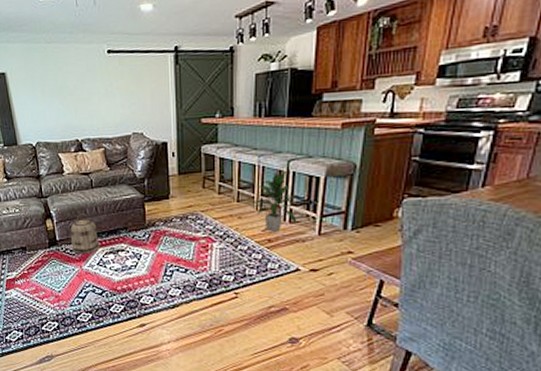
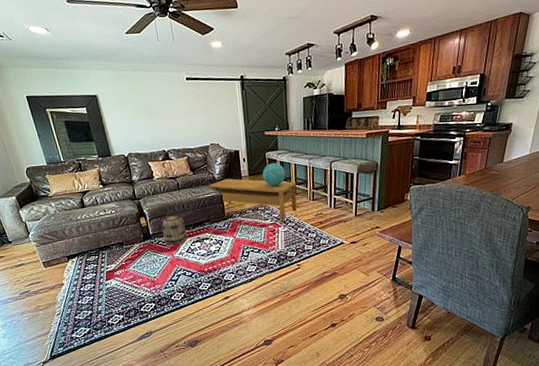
coffee table: none [127,177,239,235] -> present [208,178,297,221]
decorative globe: none [196,159,225,190] -> present [262,163,285,187]
indoor plant: present [252,170,297,233] -> none [306,169,340,217]

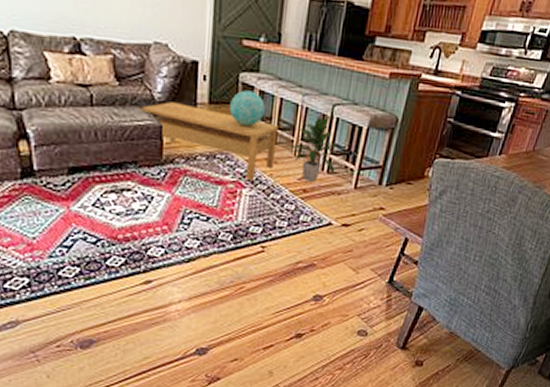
basket: present [162,211,188,245] -> none [56,138,98,191]
indoor plant: none [306,169,340,217] -> present [290,114,338,183]

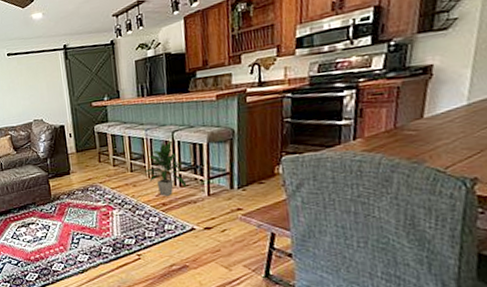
coffee table: present [141,102,279,180] -> none [32,156,134,203]
decorative globe: present [229,90,265,127] -> none [91,136,118,164]

